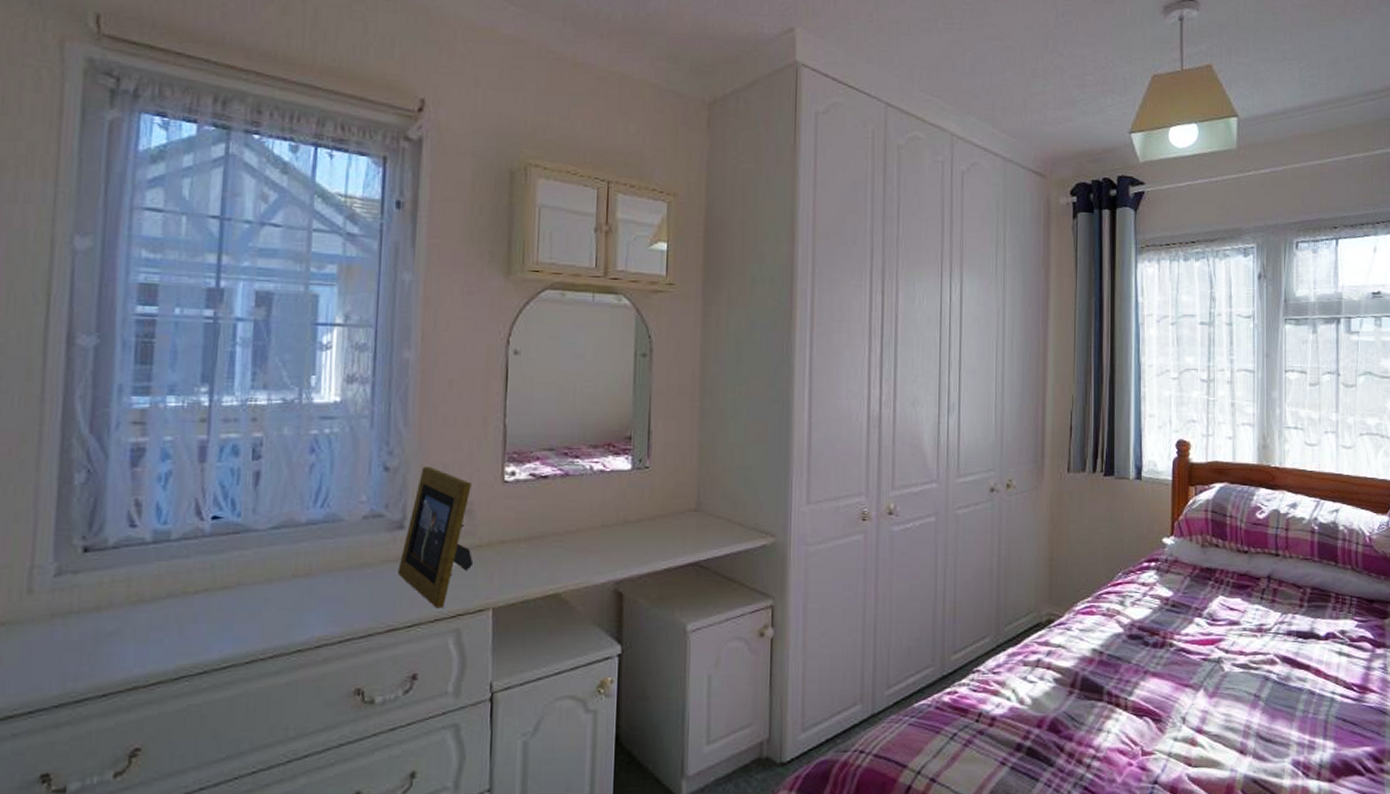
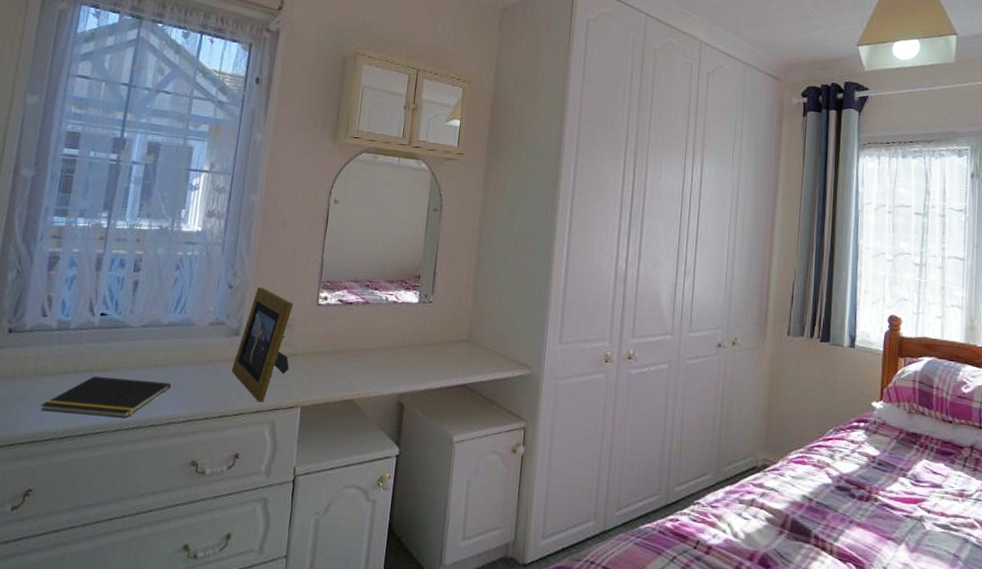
notepad: none [140,596,319,648] -> present [41,376,171,418]

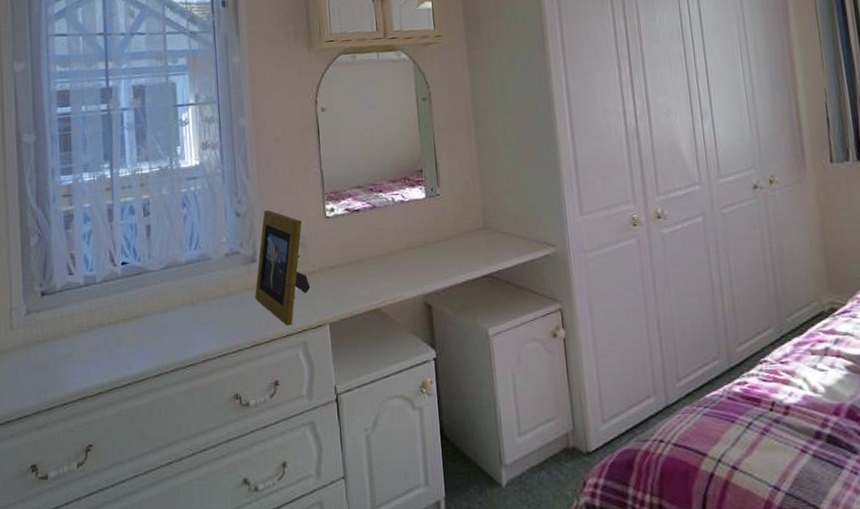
notepad: present [41,376,171,418] -> none [84,321,201,367]

